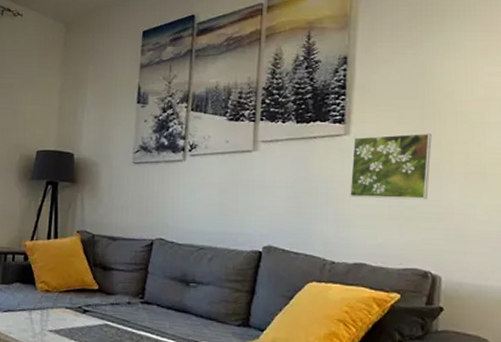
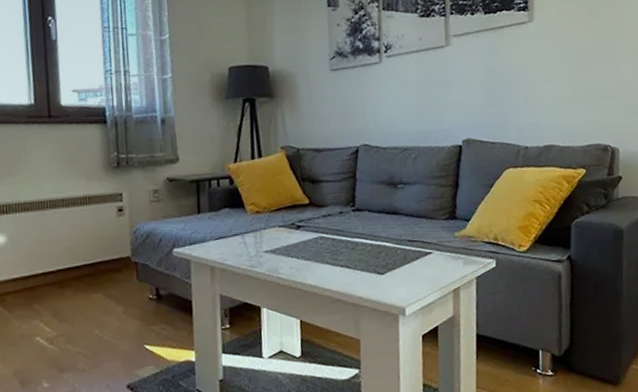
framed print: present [350,132,432,200] -> none [536,13,606,83]

